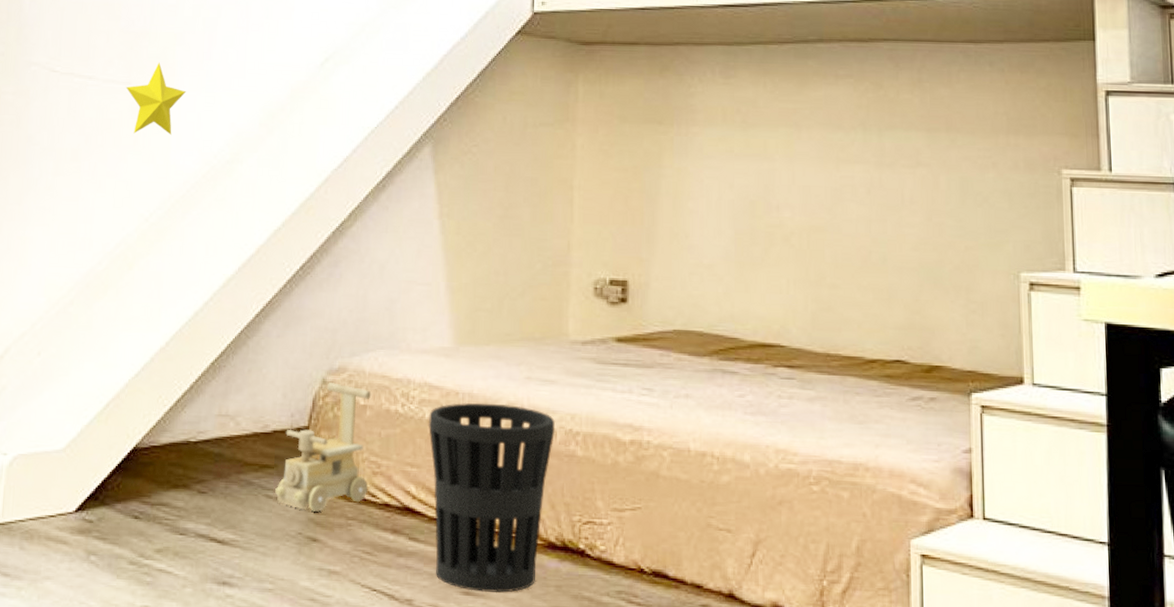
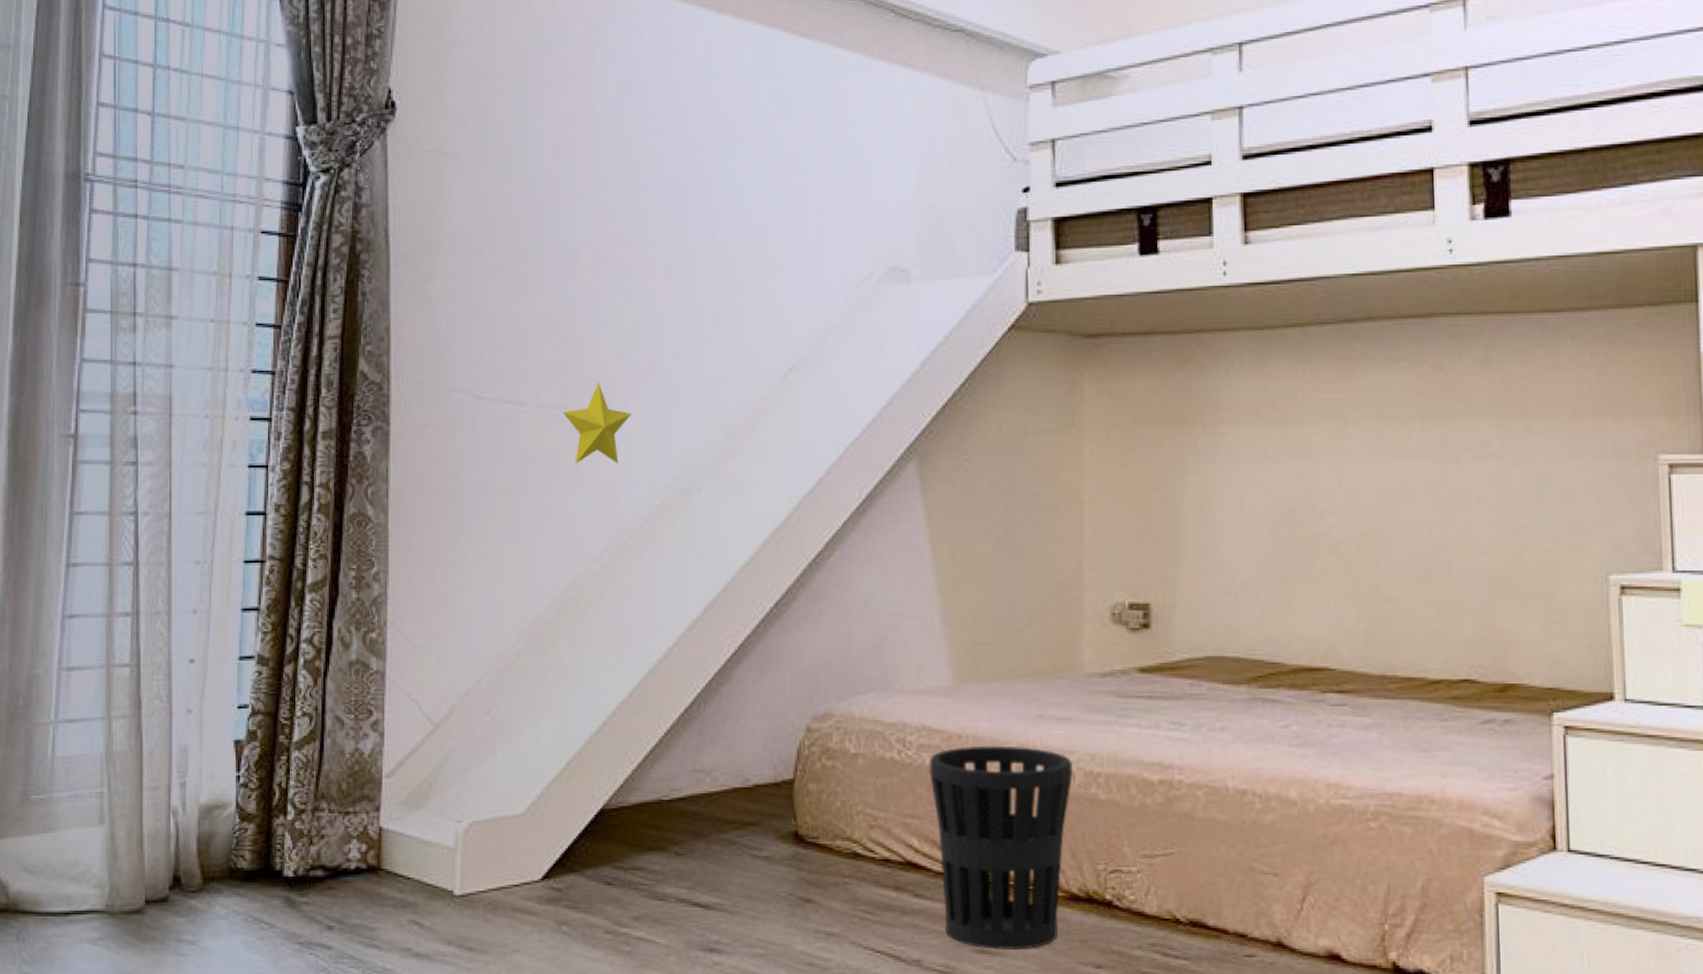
toy train: present [275,382,372,512] -> none [761,730,865,870]

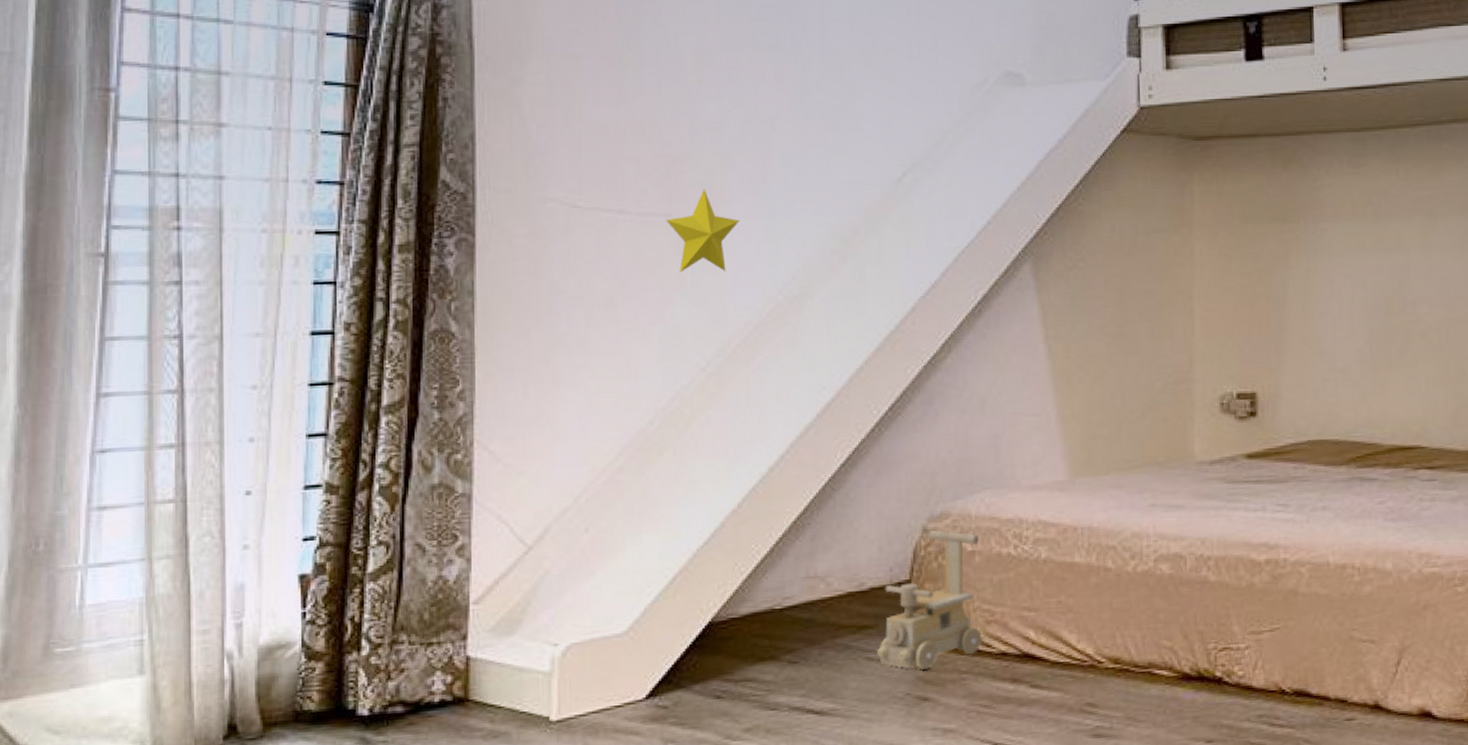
toy train: none [761,730,865,870] -> present [877,530,982,669]
wastebasket: present [928,745,1074,951] -> none [1044,534,1185,733]

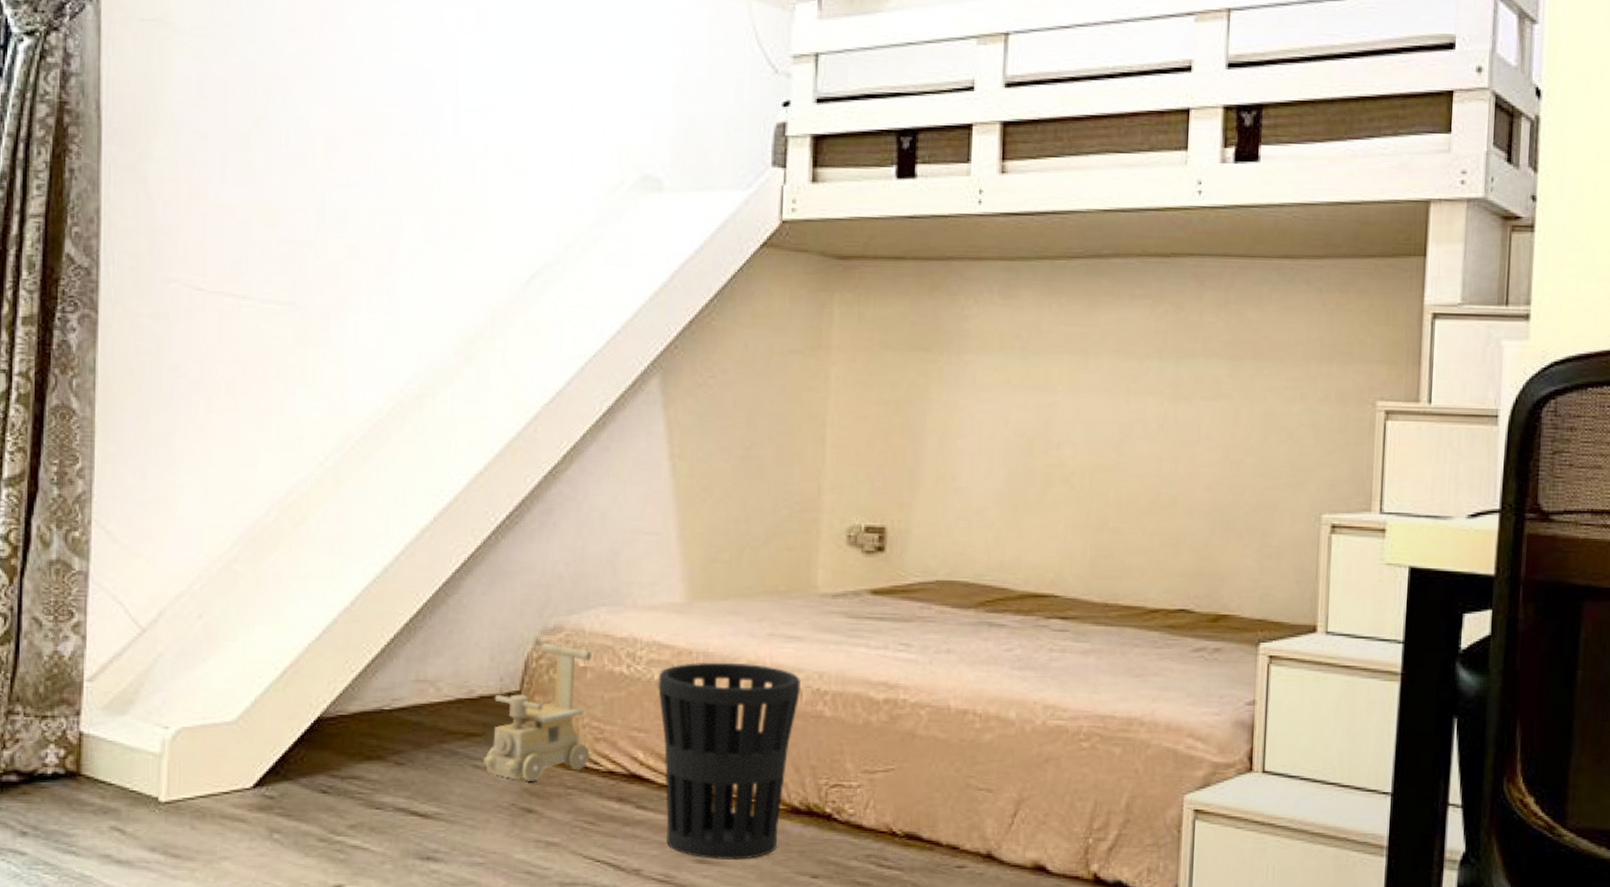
decorative star: present [665,189,741,273] -> none [288,279,364,365]
wastebasket: none [1044,534,1185,733] -> present [657,662,802,861]

